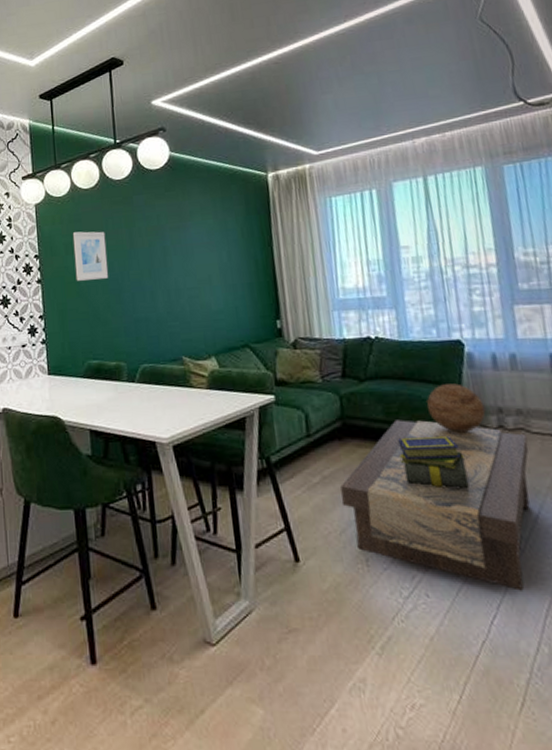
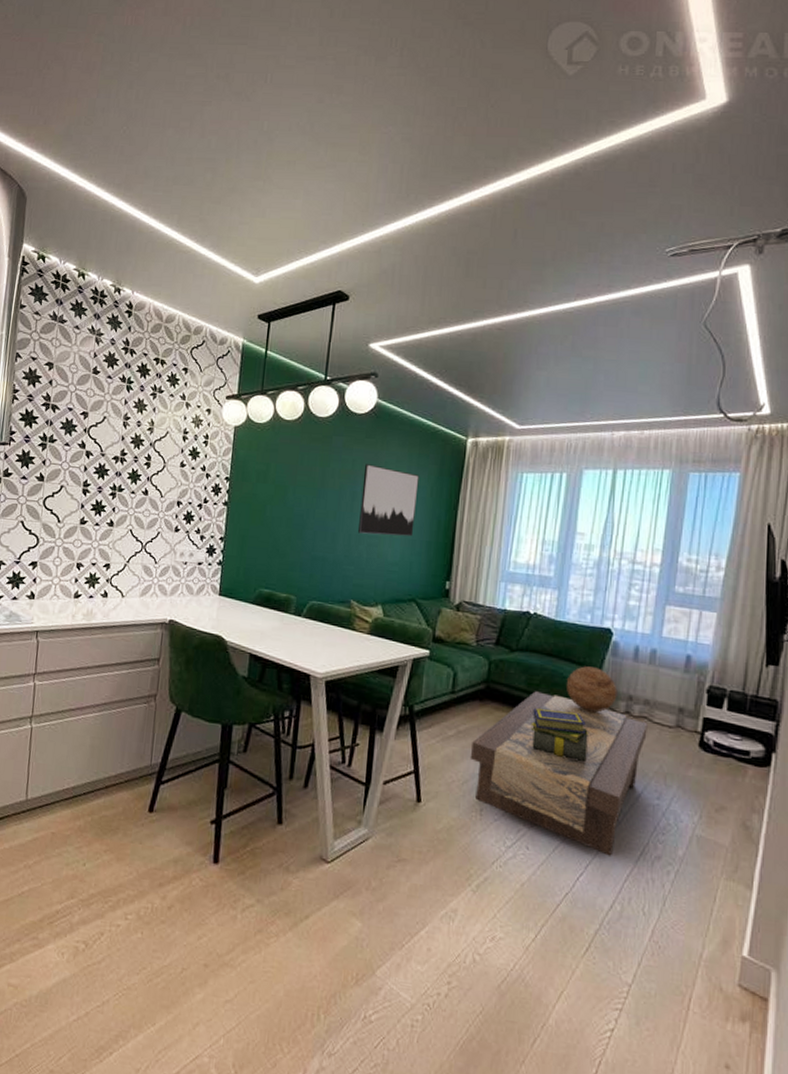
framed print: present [72,231,108,281] -> none [262,461,299,513]
wall art: none [170,216,233,287] -> present [358,464,420,537]

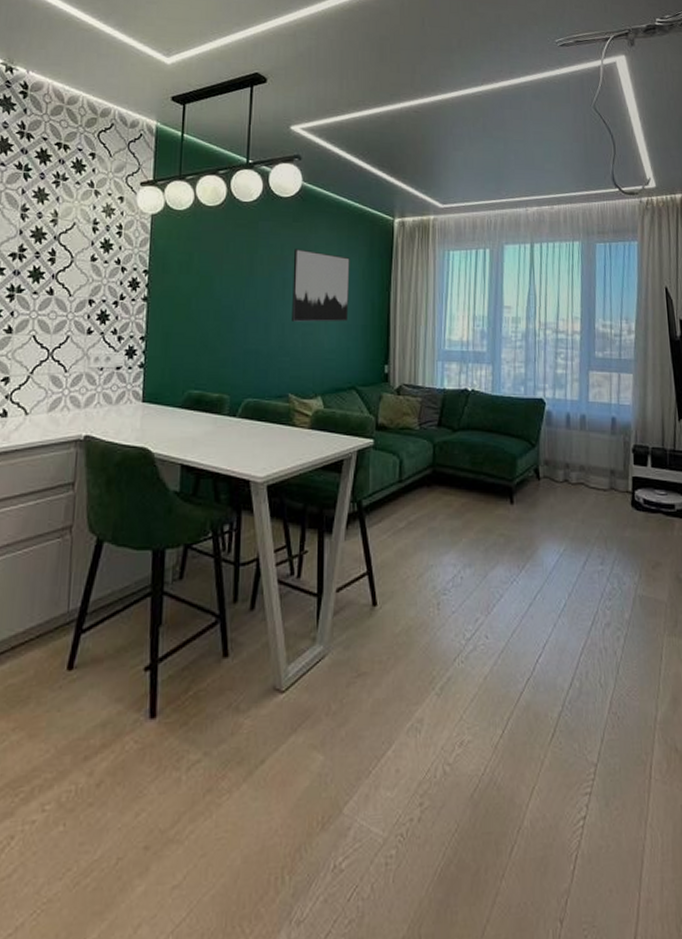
coffee table: present [469,691,648,856] -> none [422,470,586,631]
stack of books: present [530,707,588,763] -> none [478,486,534,538]
decorative sphere: present [566,666,618,713] -> none [507,439,555,485]

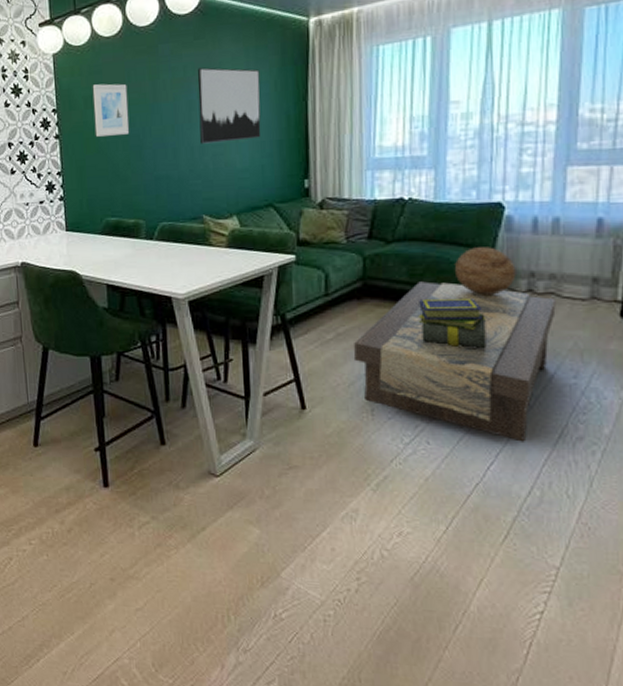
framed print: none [186,251,225,304] -> present [92,83,129,137]
coffee table: none [422,470,586,631] -> present [353,281,556,442]
stack of books: none [478,486,534,538] -> present [418,297,487,349]
decorative sphere: none [507,439,555,485] -> present [454,247,516,295]

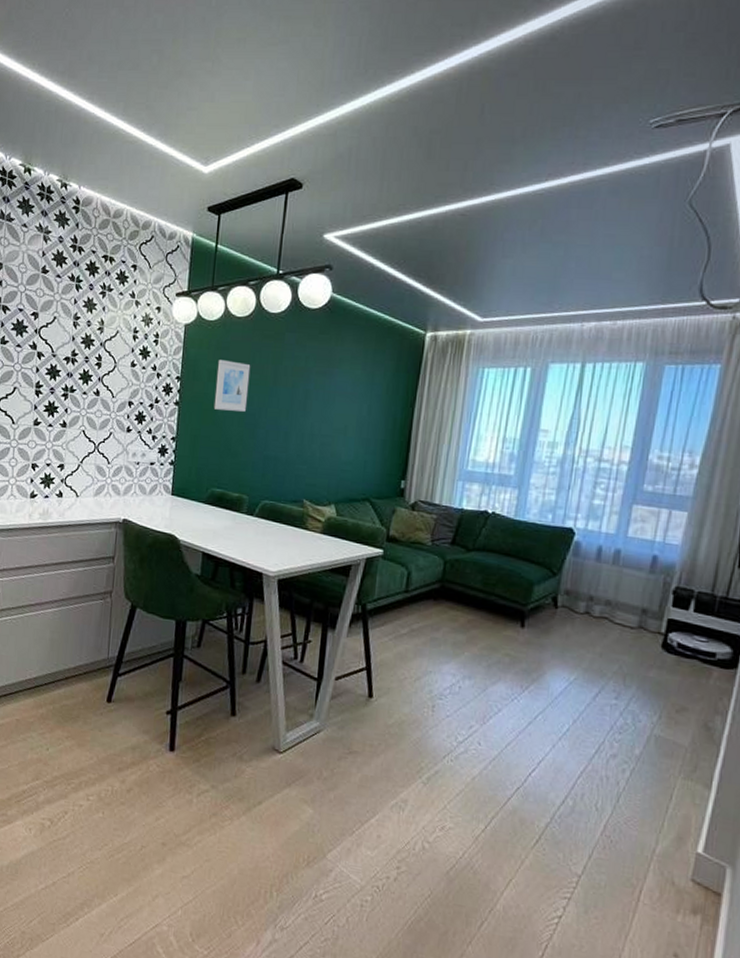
wall art: present [198,67,261,144] -> none [311,361,375,435]
coffee table: present [353,281,556,442] -> none [422,591,608,753]
stack of books: present [418,297,487,349] -> none [485,607,545,662]
decorative sphere: present [454,247,516,295] -> none [523,566,578,613]

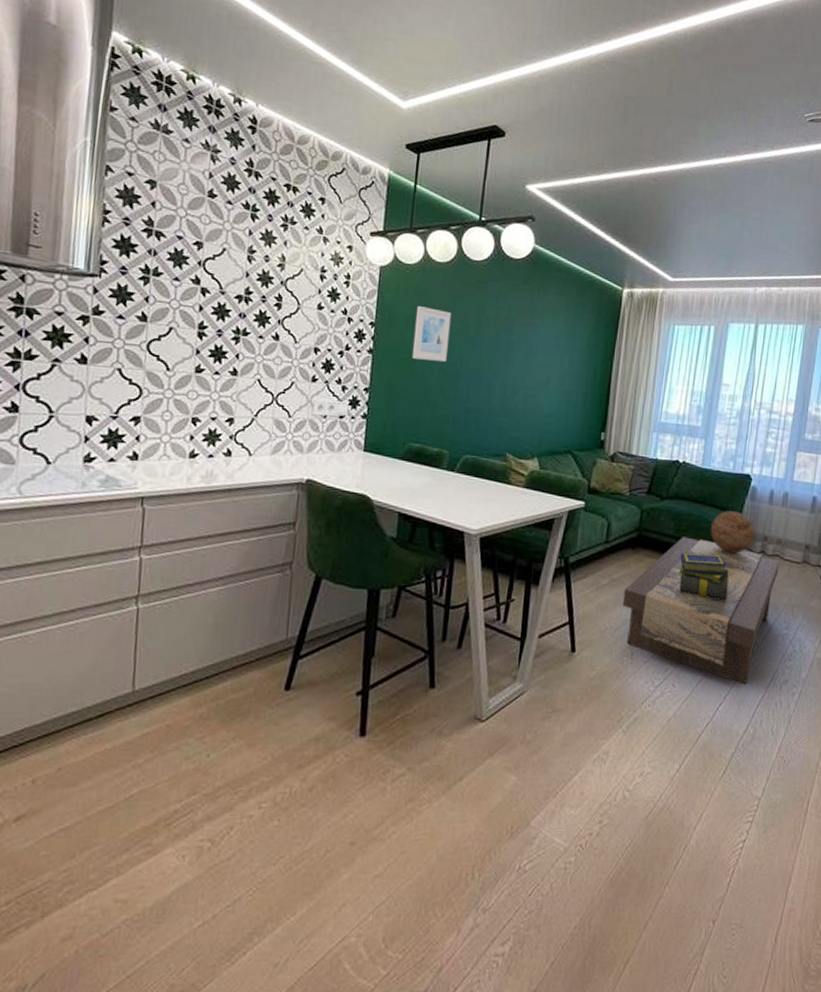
coffee table: none [422,591,608,753] -> present [622,537,780,685]
stack of books: none [485,607,545,662] -> present [678,552,729,601]
decorative sphere: none [523,566,578,613] -> present [710,511,755,554]

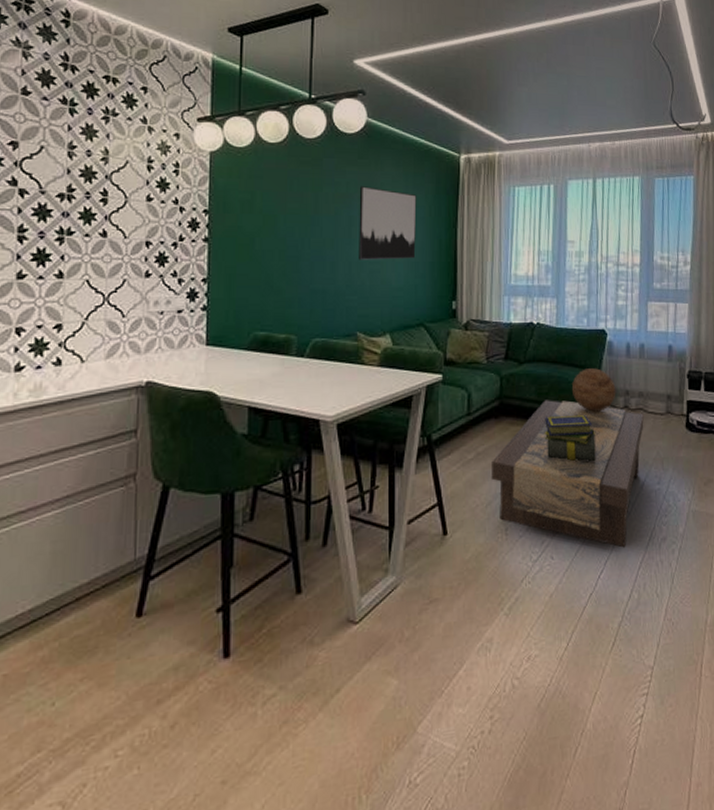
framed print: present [411,306,452,362] -> none [250,189,289,244]
wall art: none [514,312,576,387] -> present [359,186,417,260]

